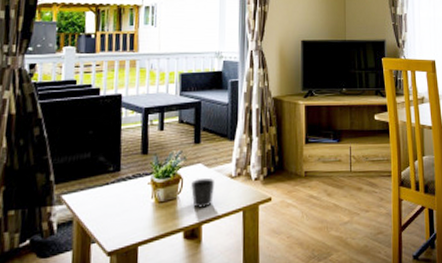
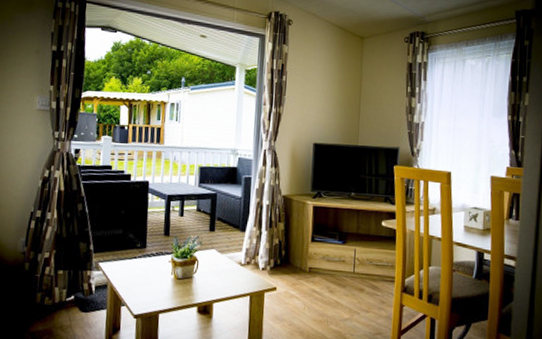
cup: present [190,177,214,209] -> none [204,262,226,289]

